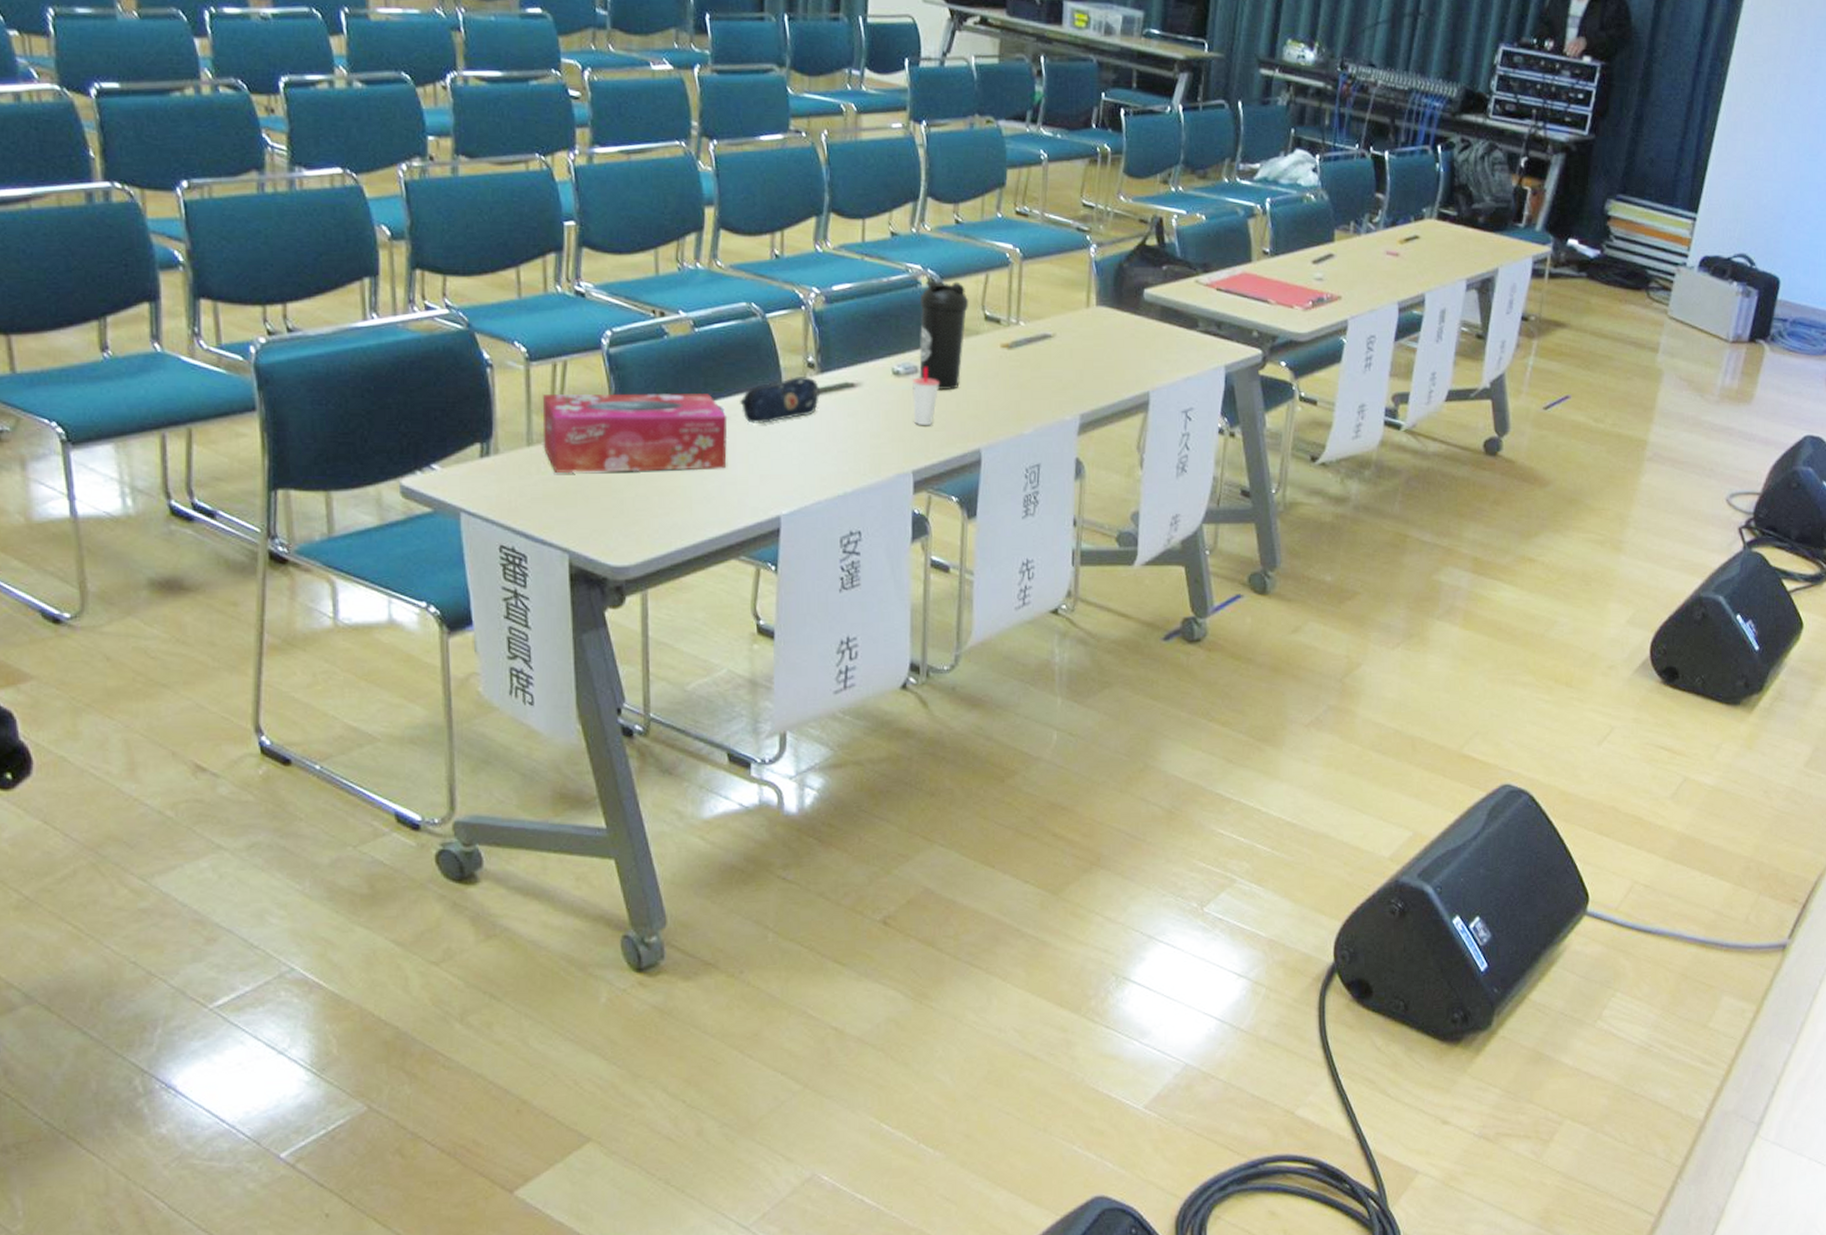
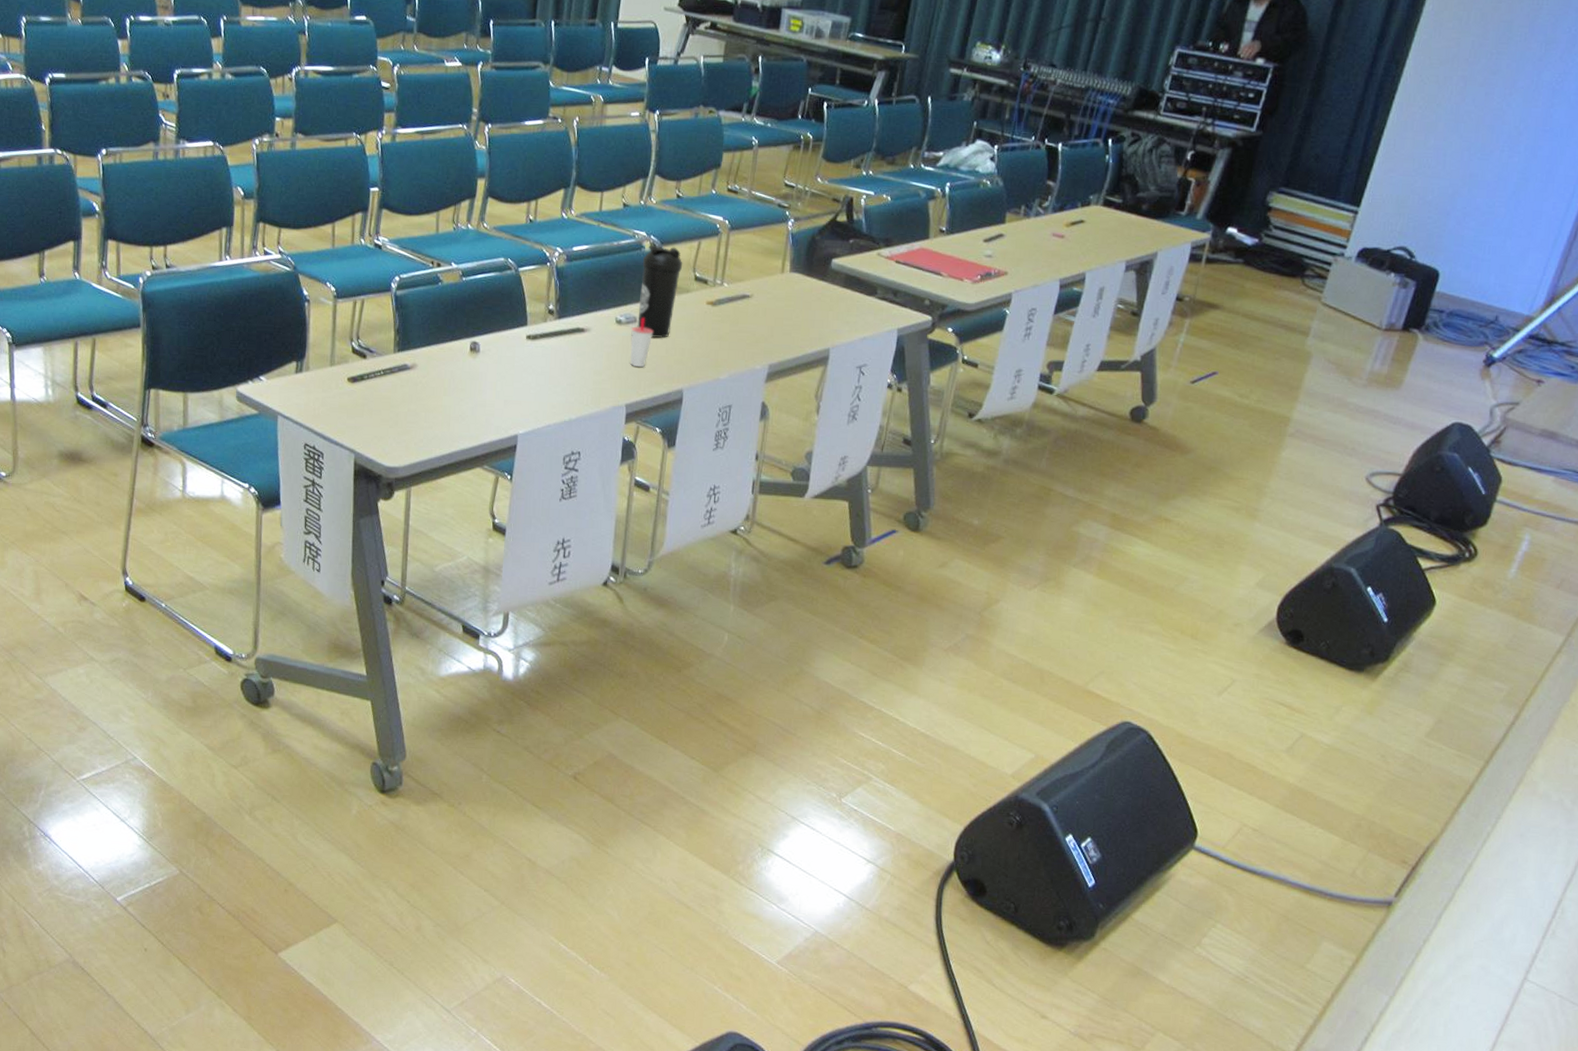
tissue box: present [542,393,728,474] -> none [342,326,483,394]
pencil case: present [740,377,821,423] -> none [493,321,557,358]

